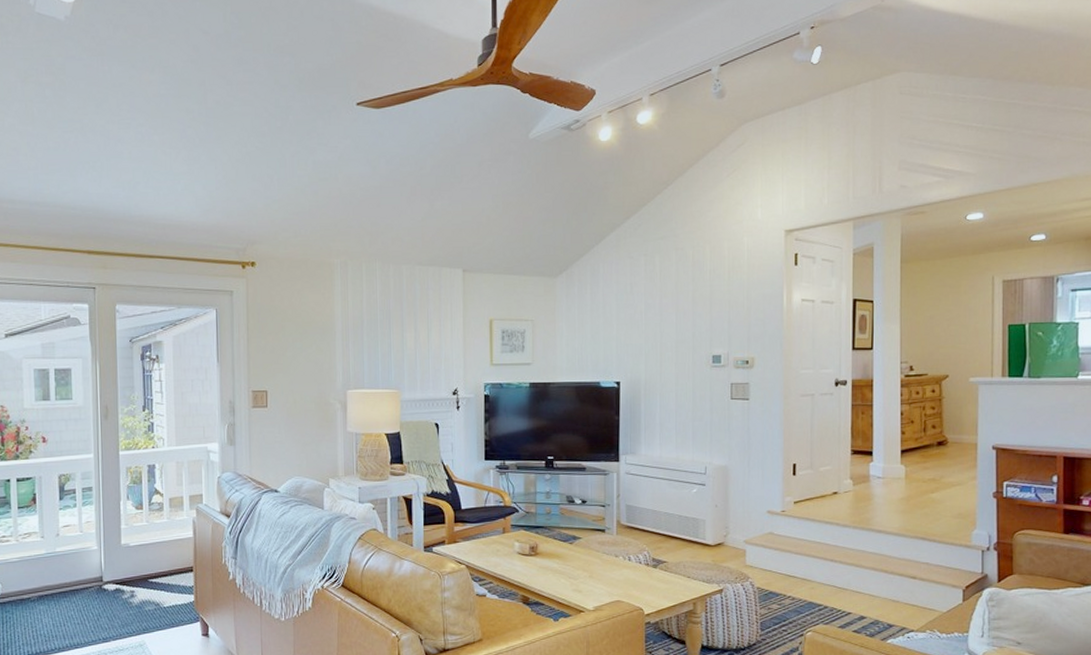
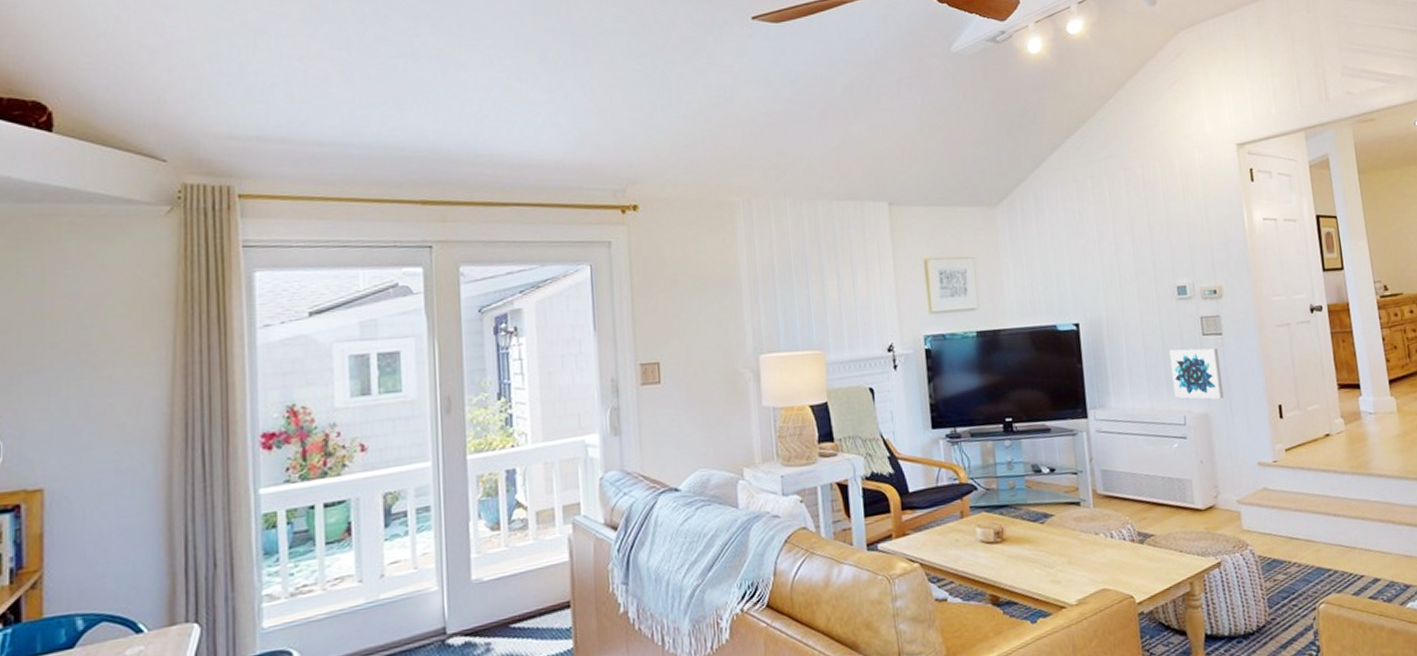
wall art: none [699,409,744,455] -> present [1169,347,1224,400]

